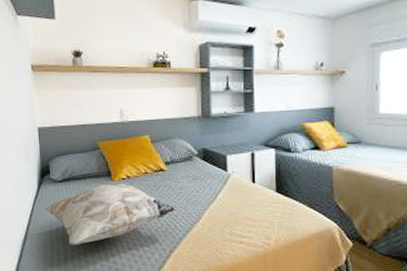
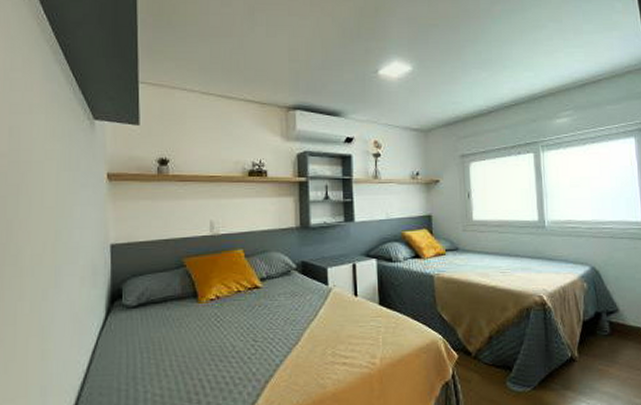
decorative pillow: present [45,183,176,245] -> none [113,305,273,385]

